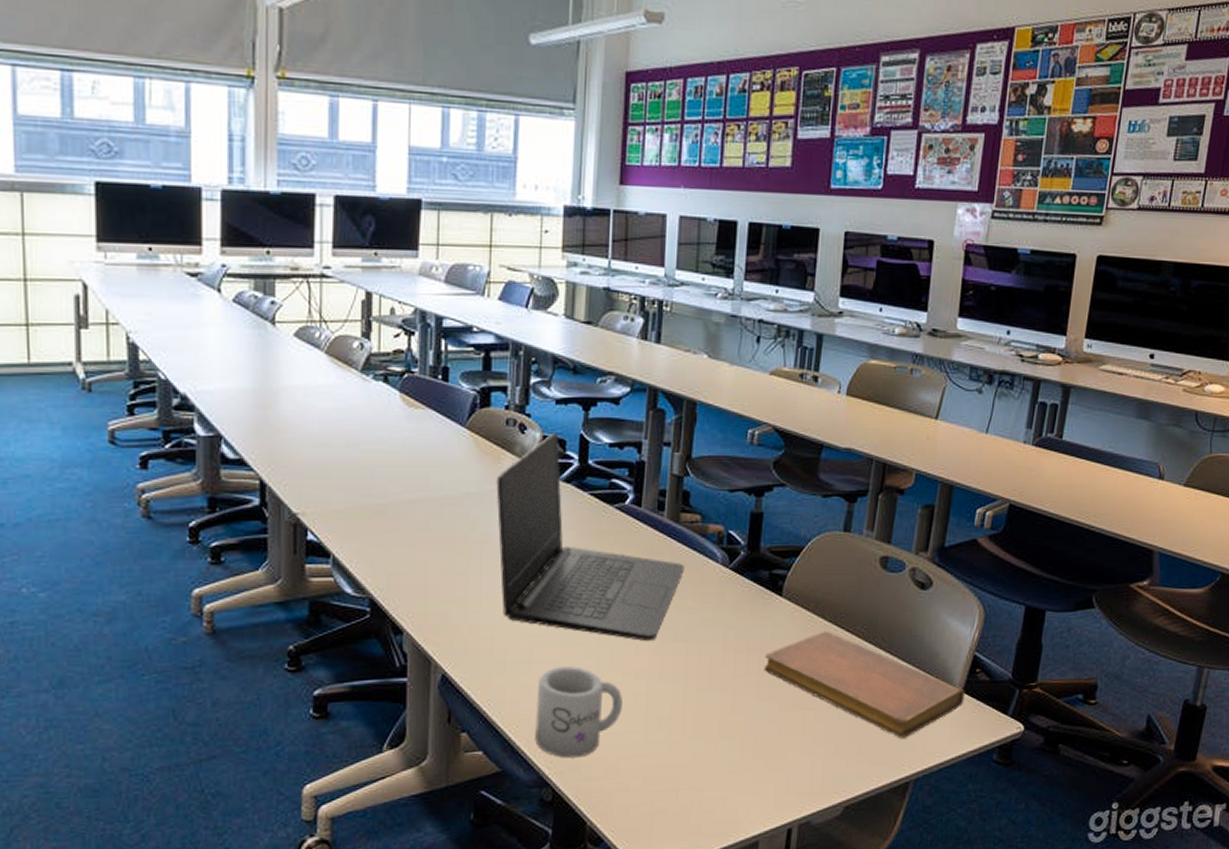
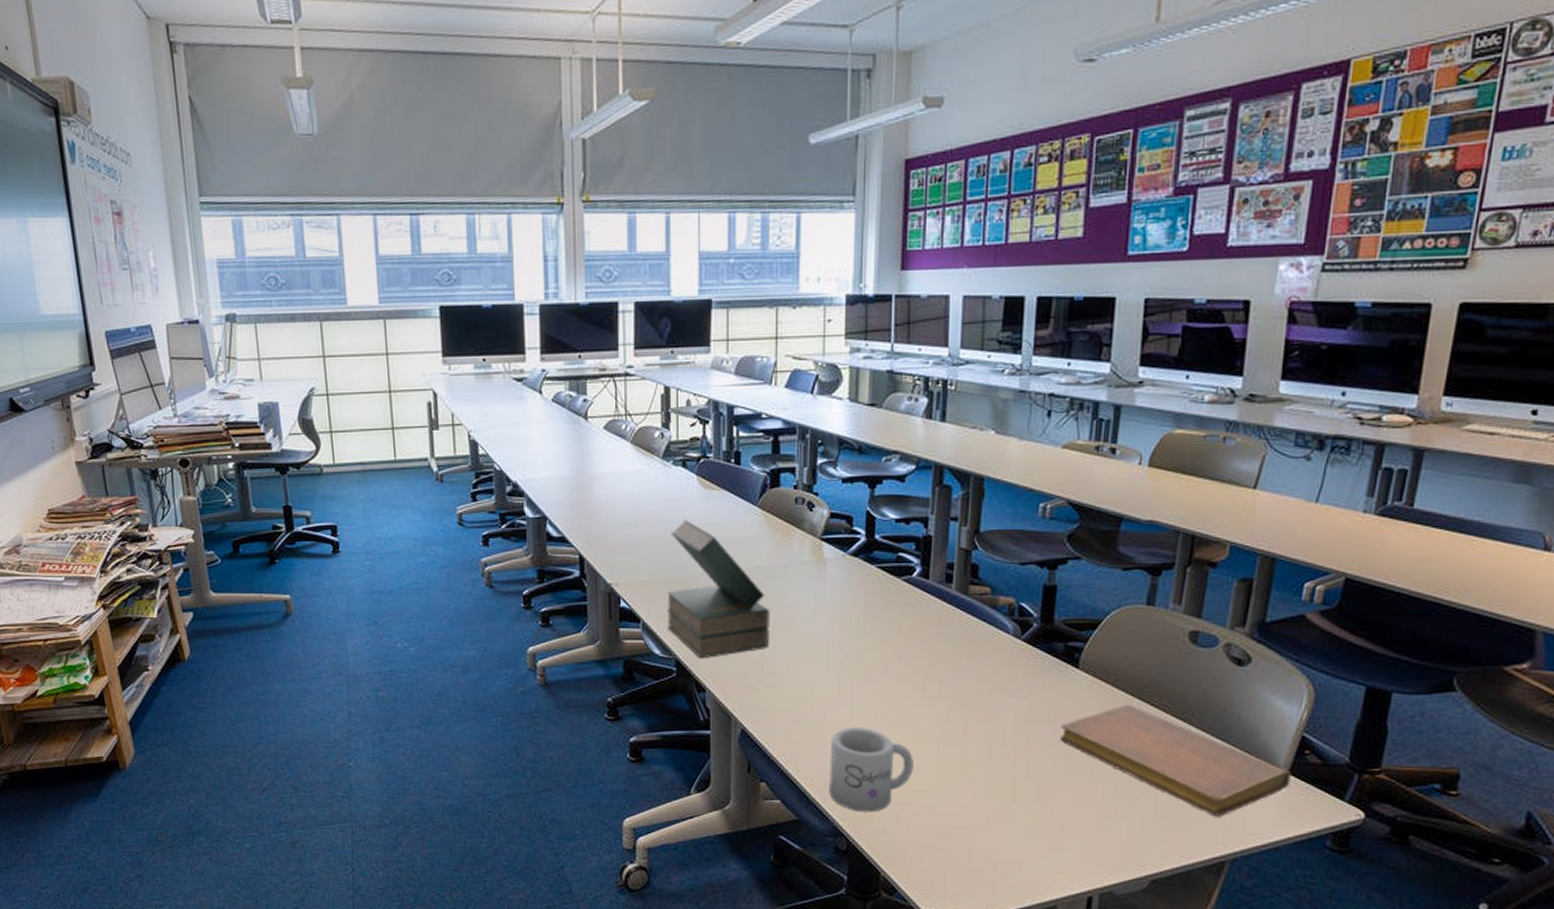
book: none [361,440,476,598] -> present [666,519,770,659]
laptop: present [496,432,685,642] -> none [787,509,975,708]

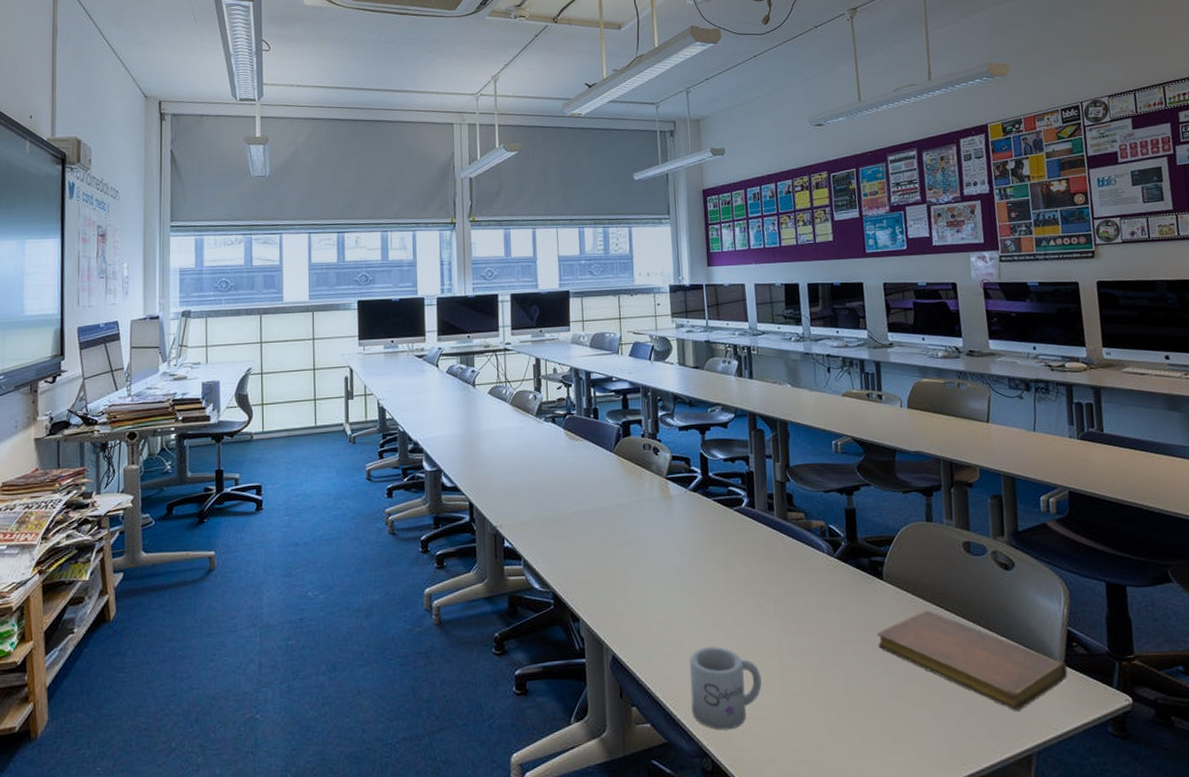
book: present [666,519,770,659] -> none [543,466,631,591]

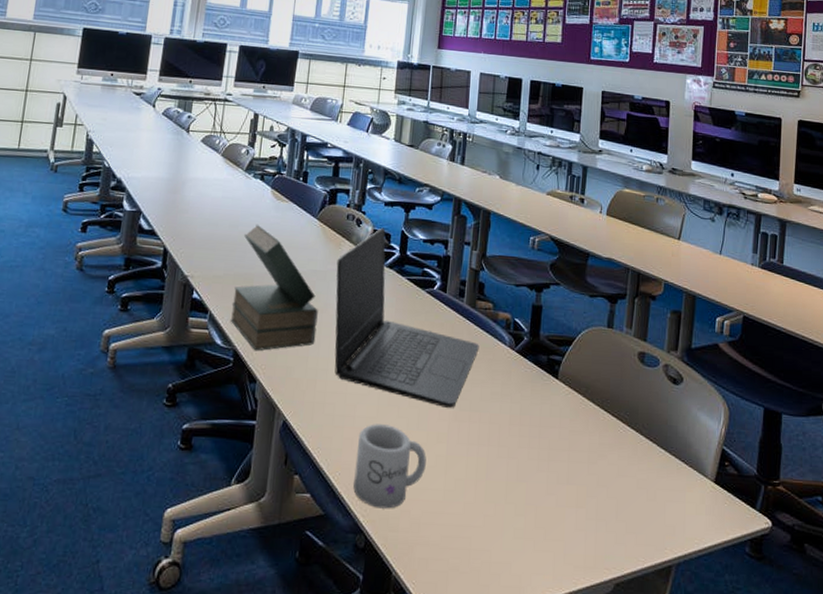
book: none [543,466,631,591] -> present [230,224,318,351]
laptop: none [640,452,798,624] -> present [334,227,479,409]
notebook: present [878,610,1068,711] -> none [543,413,717,522]

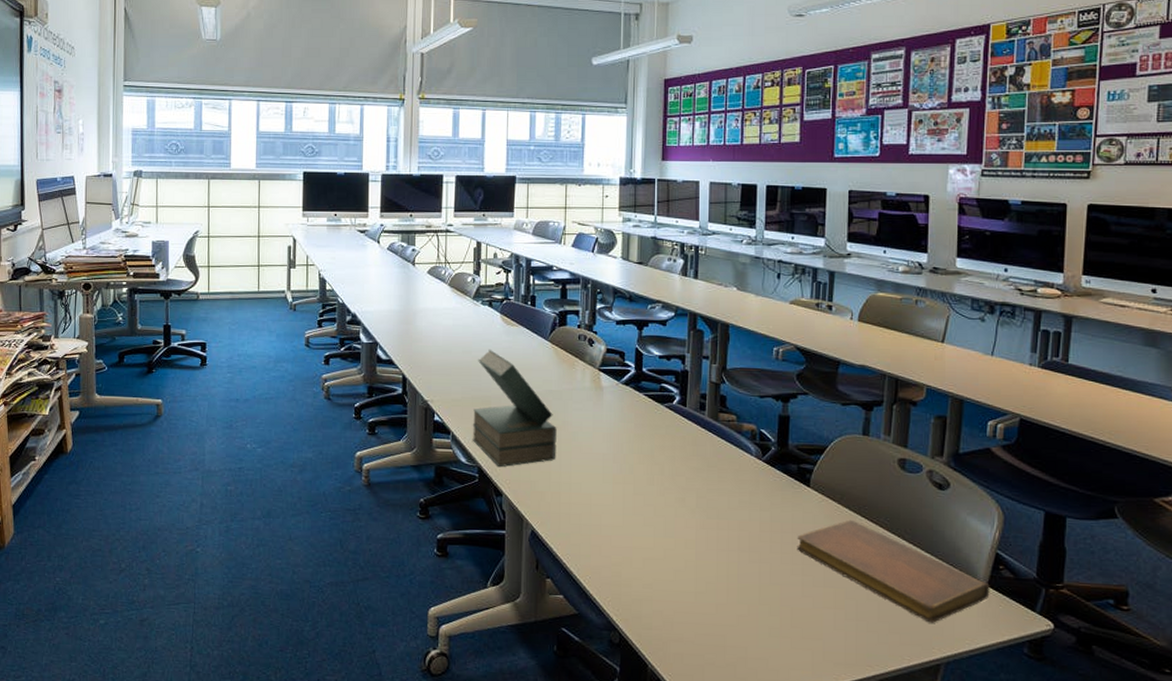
laptop: present [334,227,479,409] -> none [571,346,724,517]
mug: present [353,424,426,509] -> none [605,532,675,609]
notebook: none [543,413,717,522] -> present [797,519,990,623]

